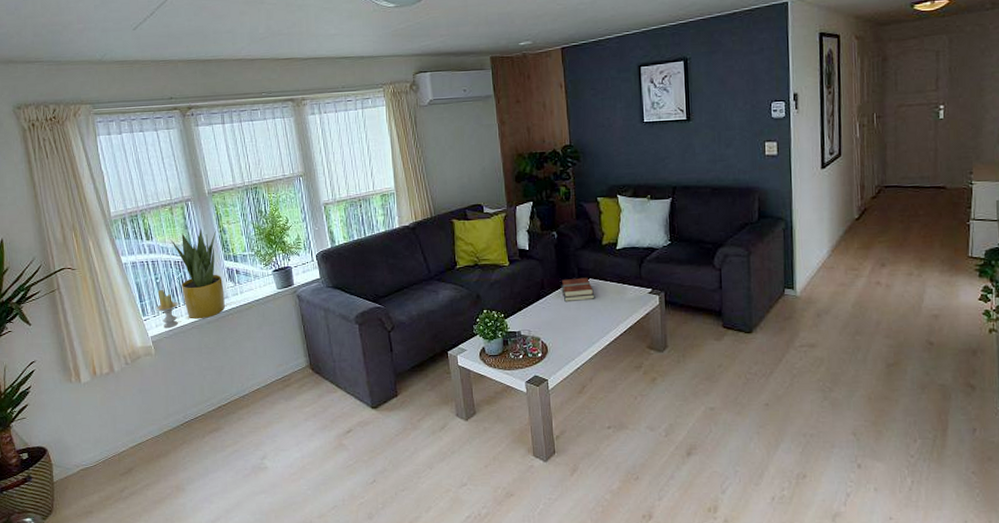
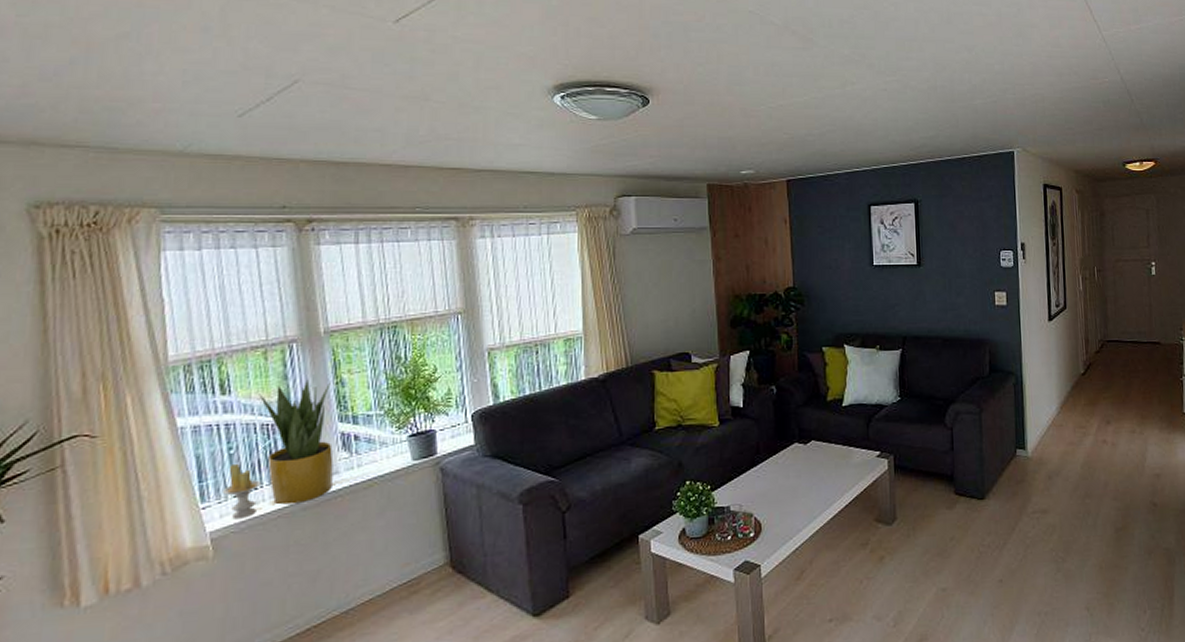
books: present [561,277,595,303] -> none [779,439,818,470]

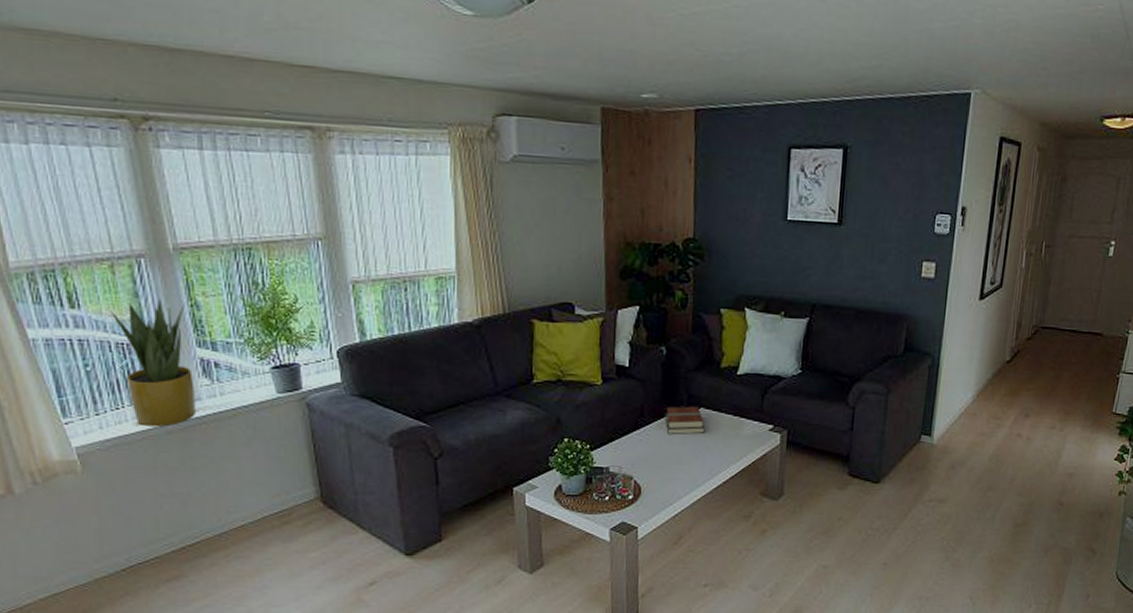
candle: present [221,463,262,520] -> none [82,381,123,437]
books: none [779,439,818,470] -> present [665,406,706,435]

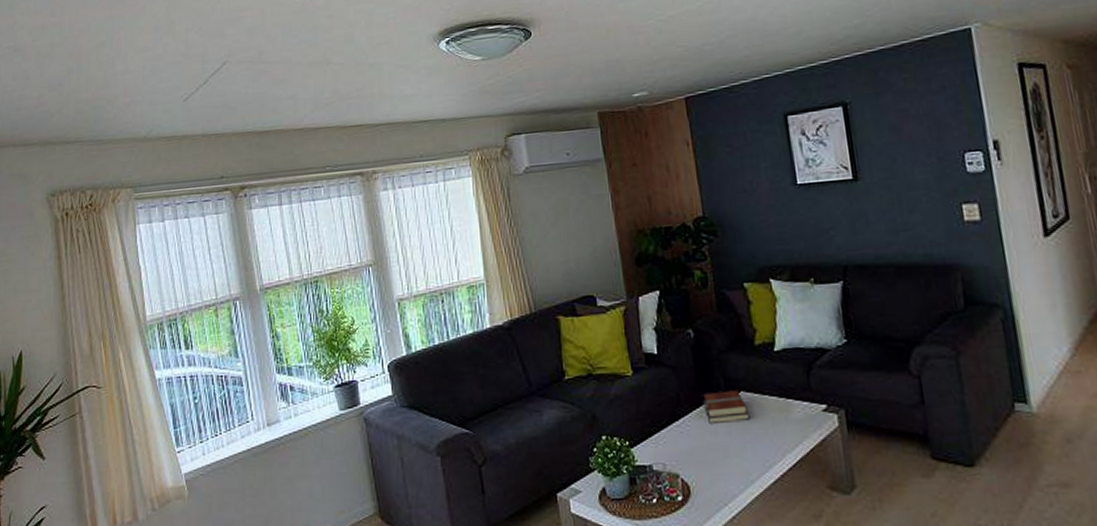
planter: present [110,299,196,427] -> none [213,334,275,451]

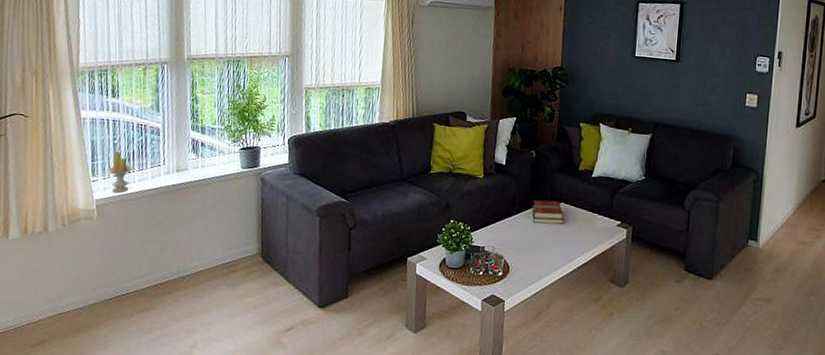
candle: none [191,411,220,463] -> present [106,151,134,194]

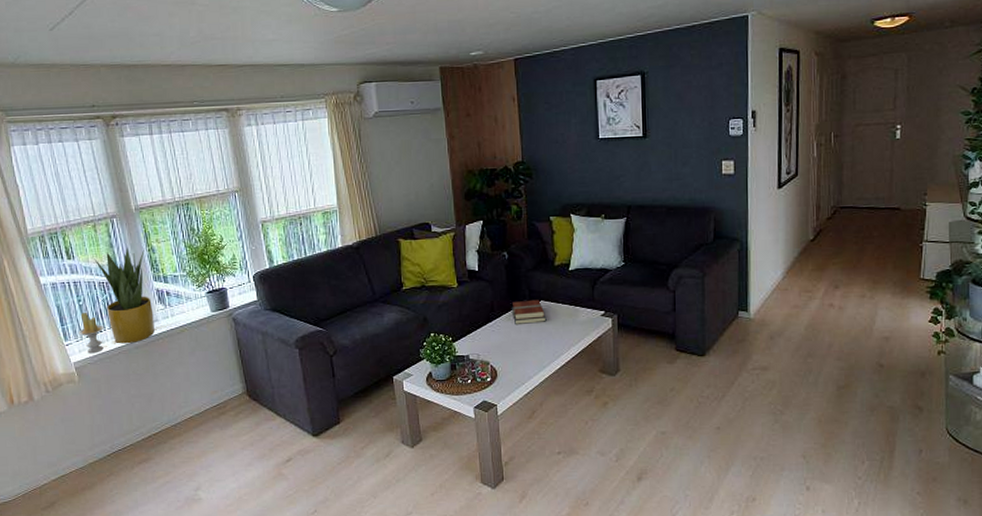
planter: none [137,94,189,189] -> present [94,247,155,344]

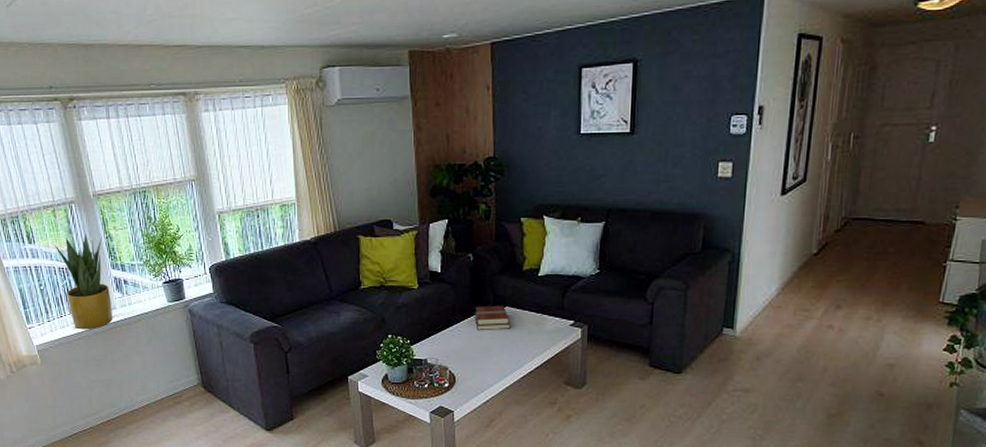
candle: present [78,312,105,354] -> none [39,296,65,338]

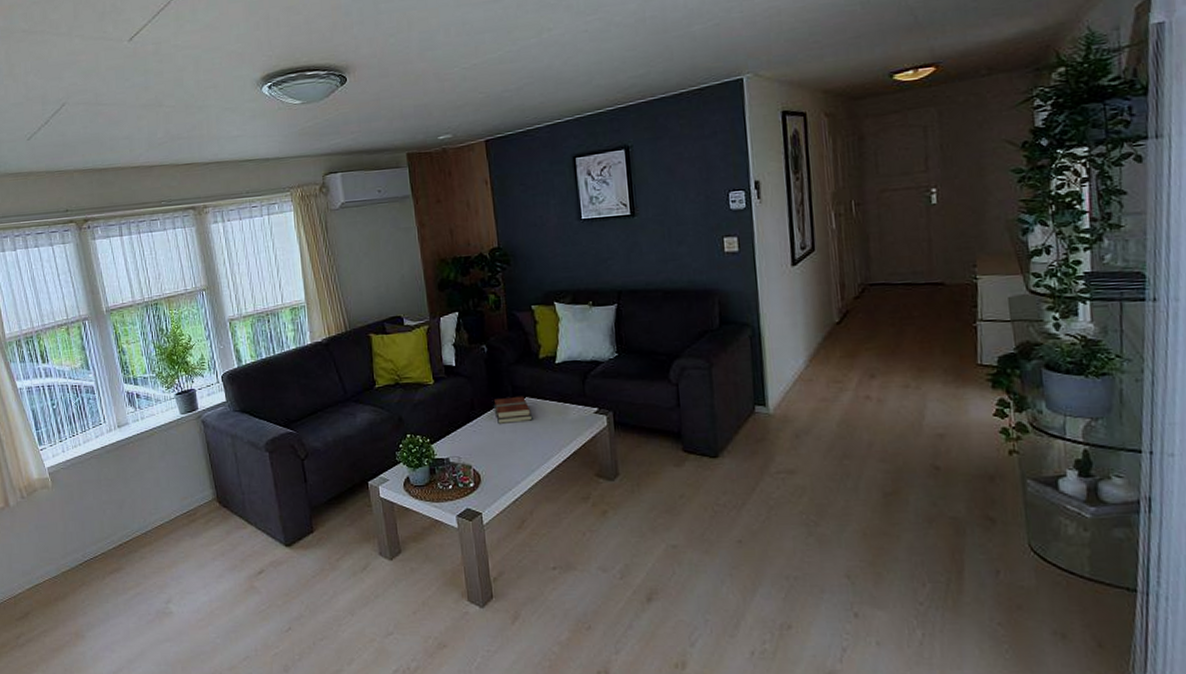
planter: present [54,234,113,330] -> none [67,349,125,448]

